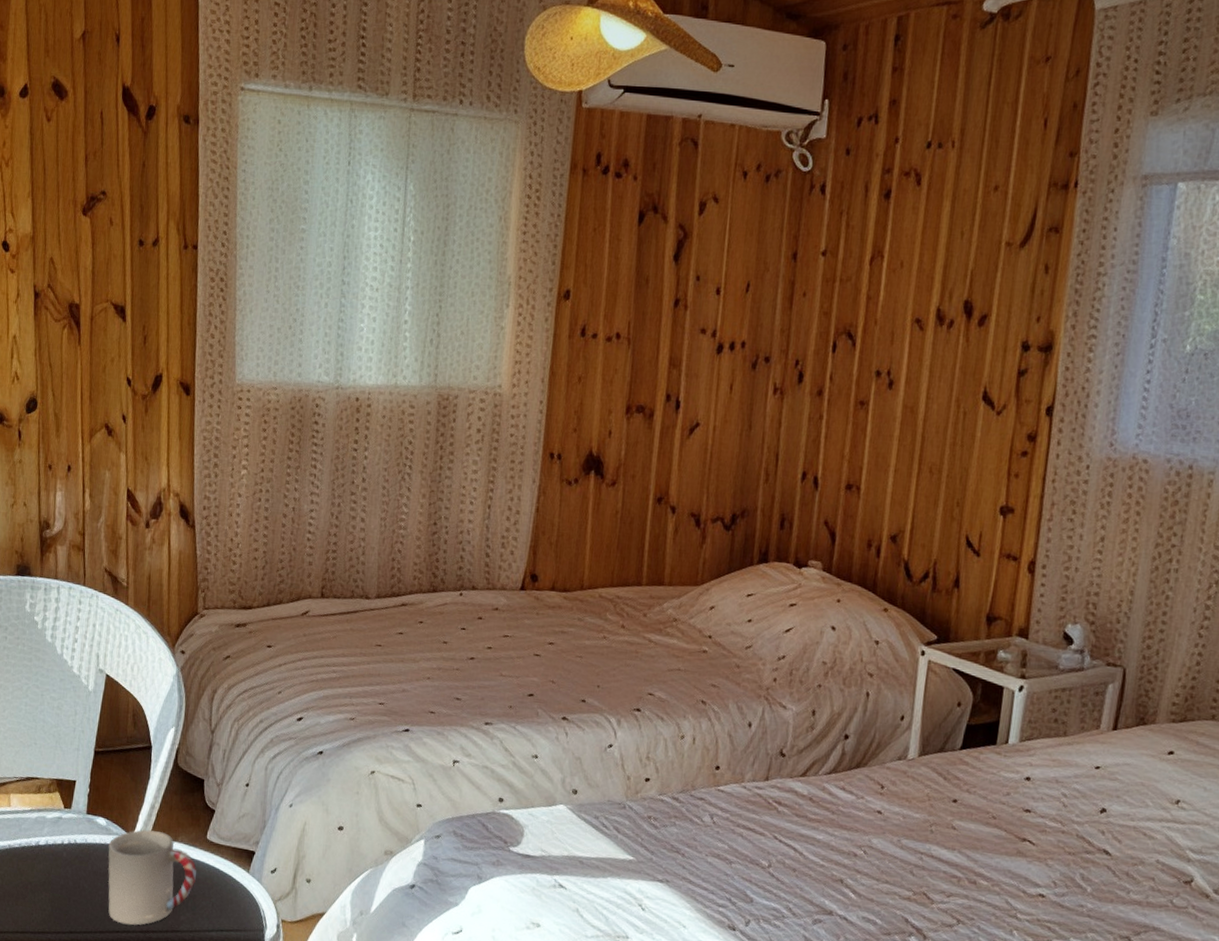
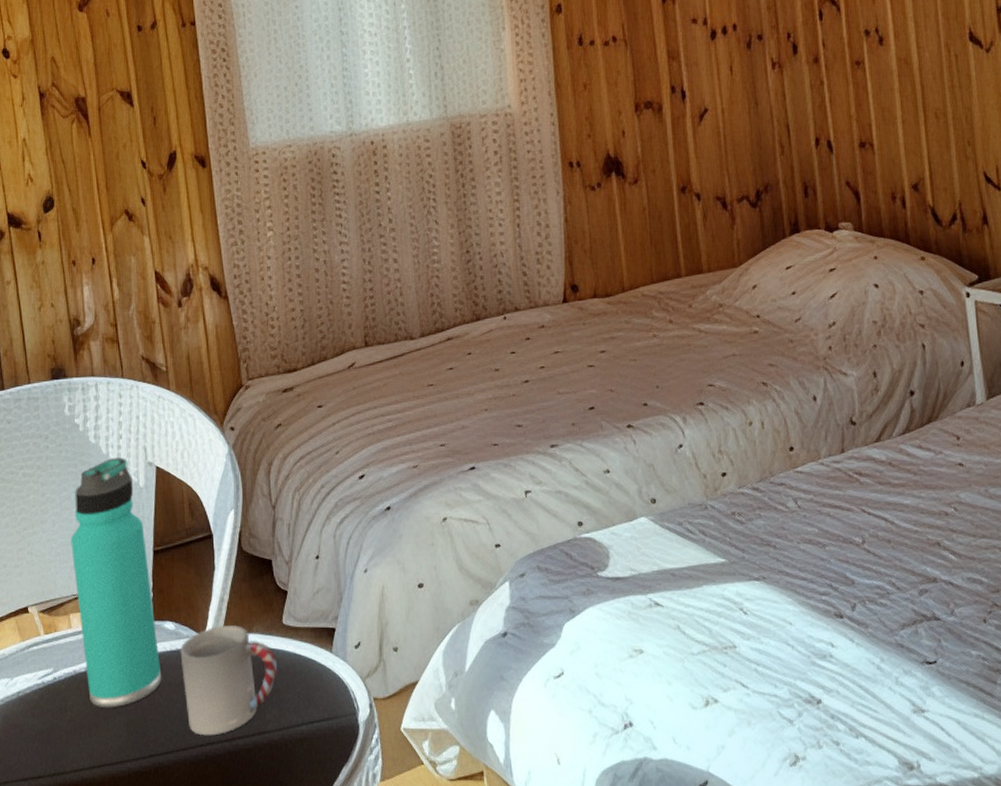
thermos bottle: none [18,658,89,884] -> present [71,457,162,708]

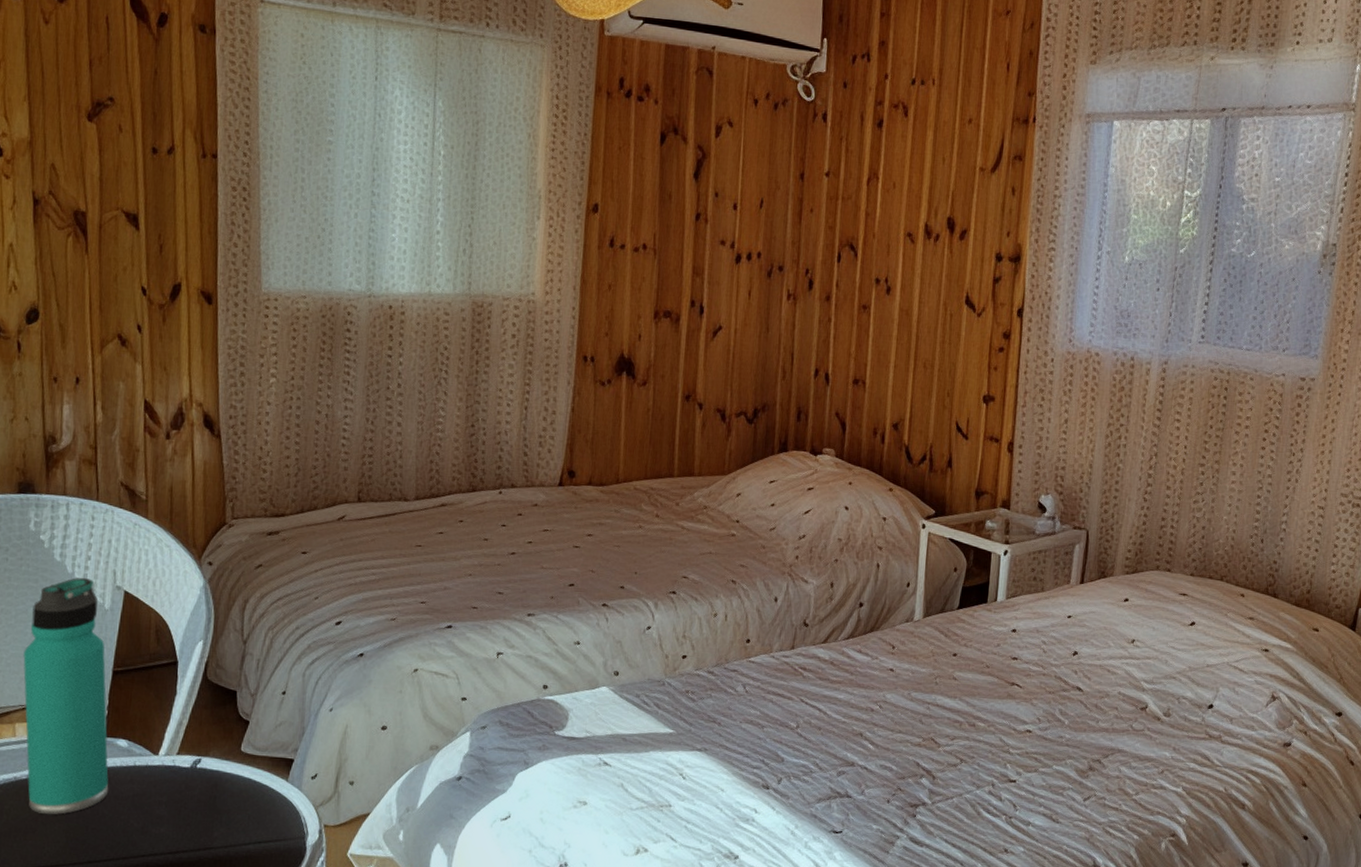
cup: present [180,626,278,736] -> none [130,747,231,848]

